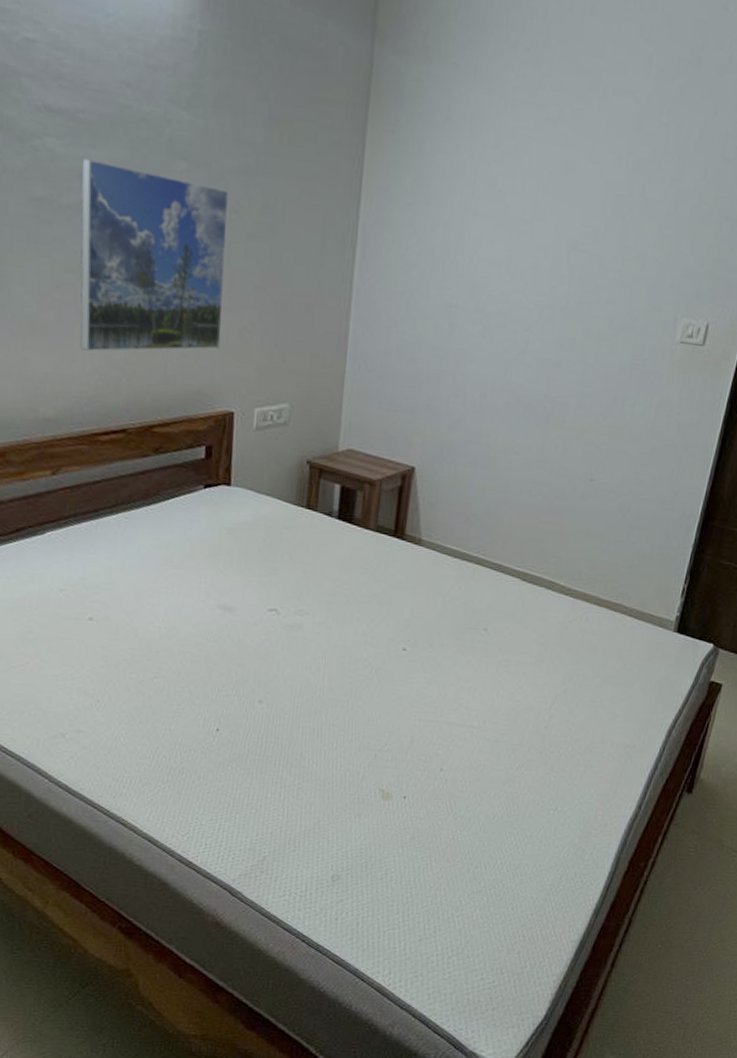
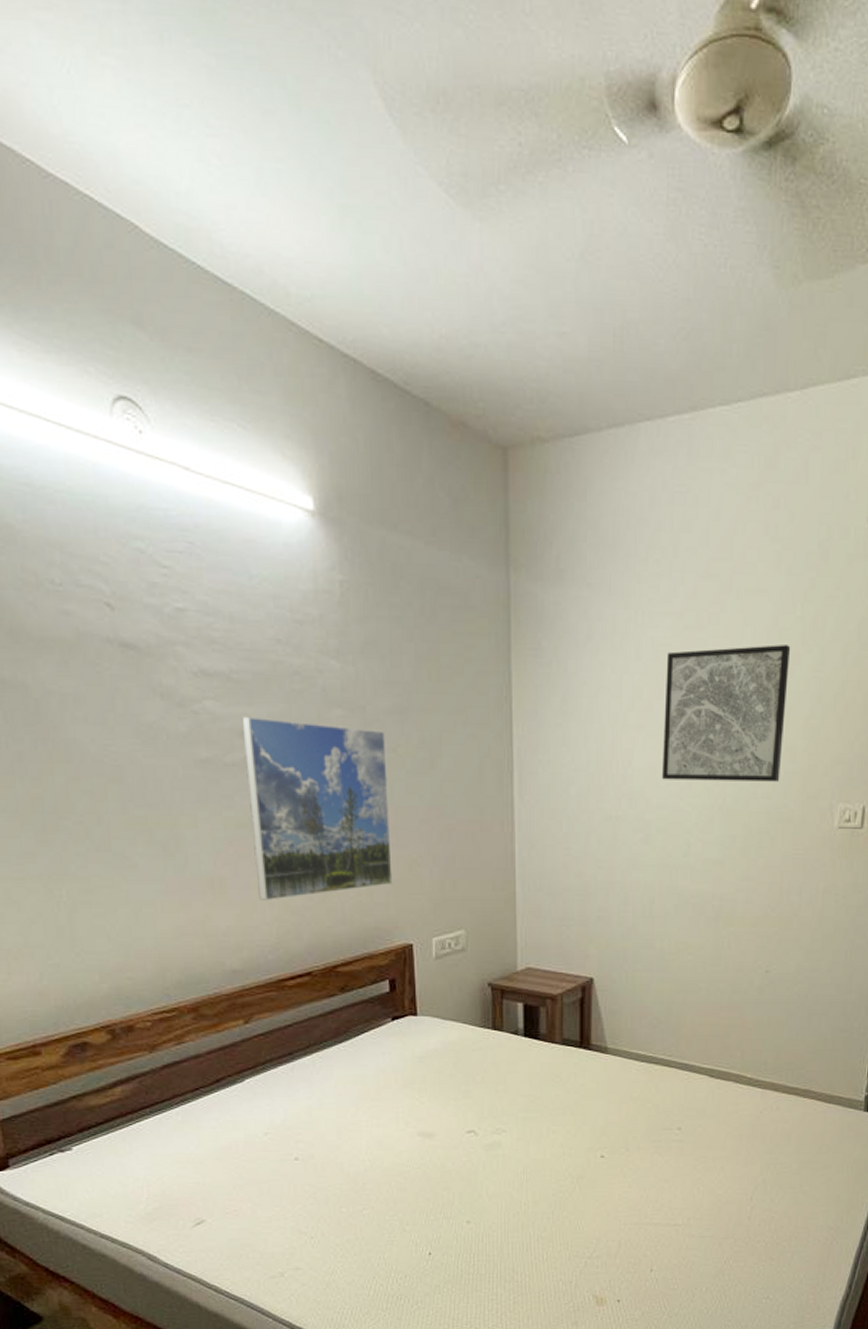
wall art: none [506,143,653,289] -> present [661,645,791,782]

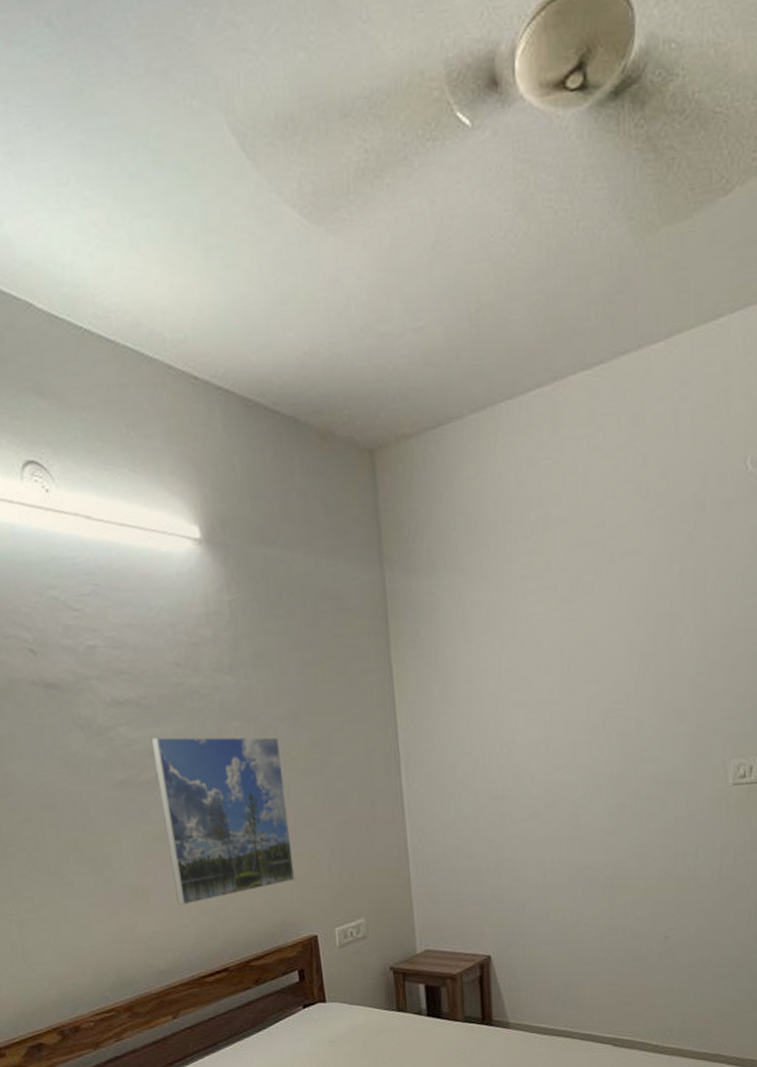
wall art: present [661,645,791,782] -> none [543,604,671,755]

